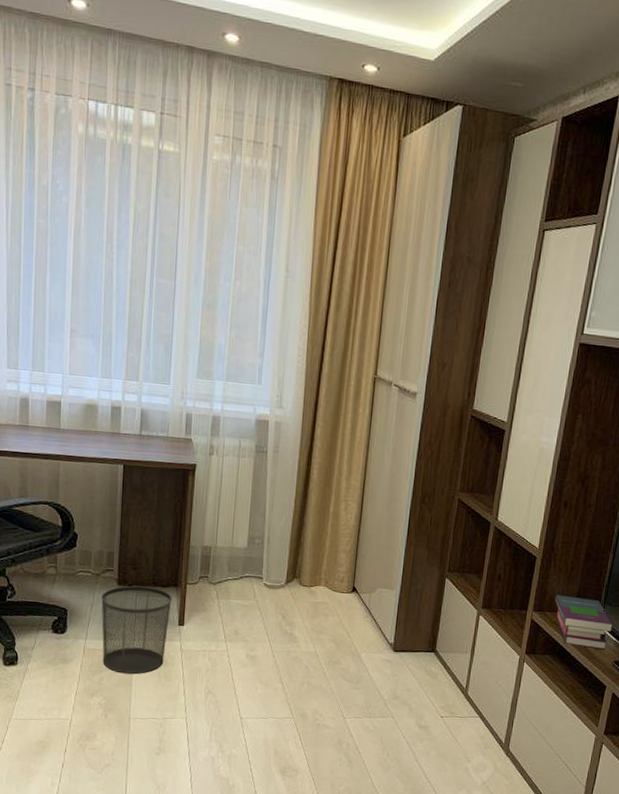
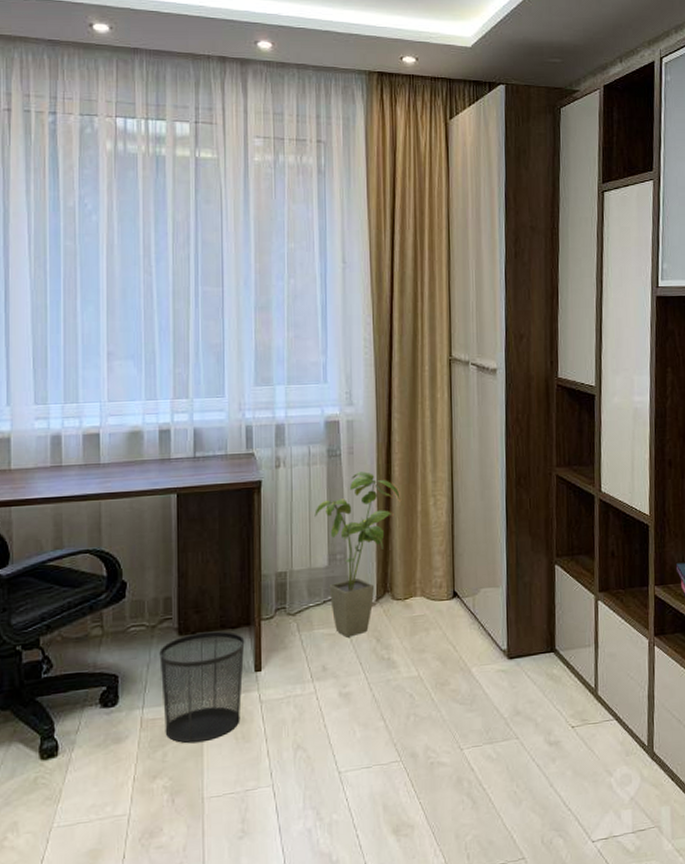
house plant: none [239,469,316,611] -> present [314,471,400,638]

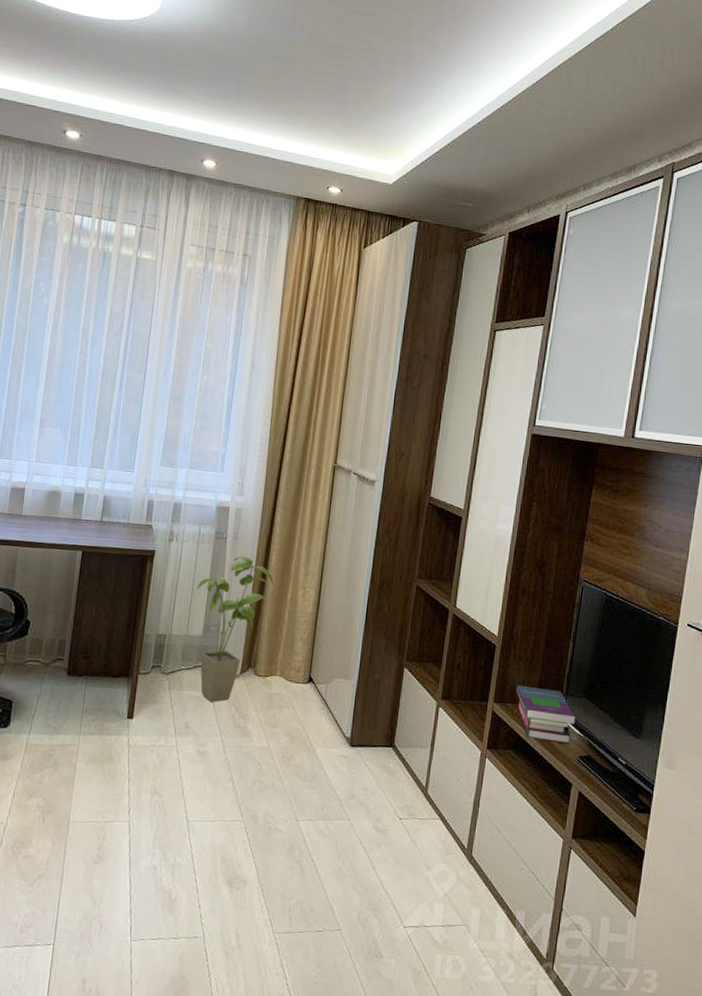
waste bin: present [159,631,245,744] -> none [45,675,123,773]

